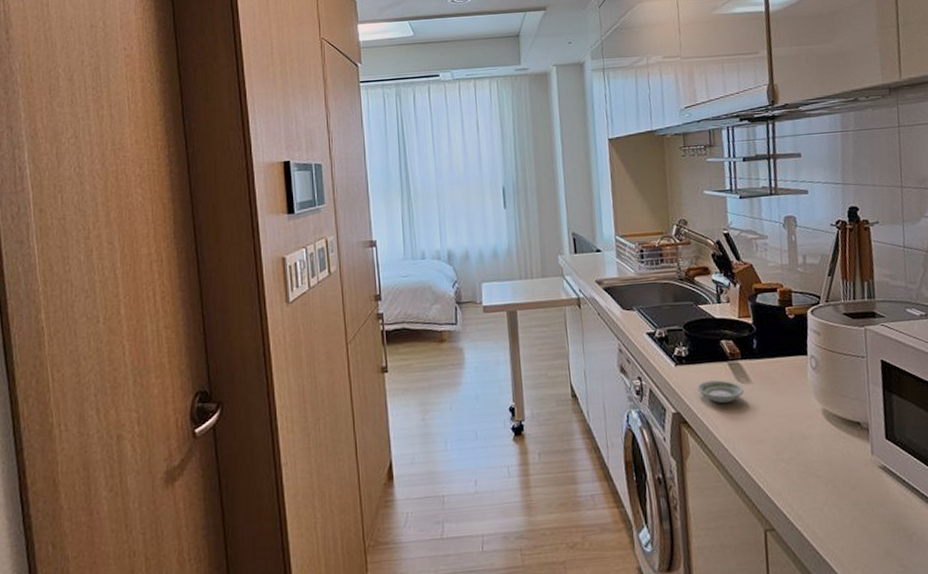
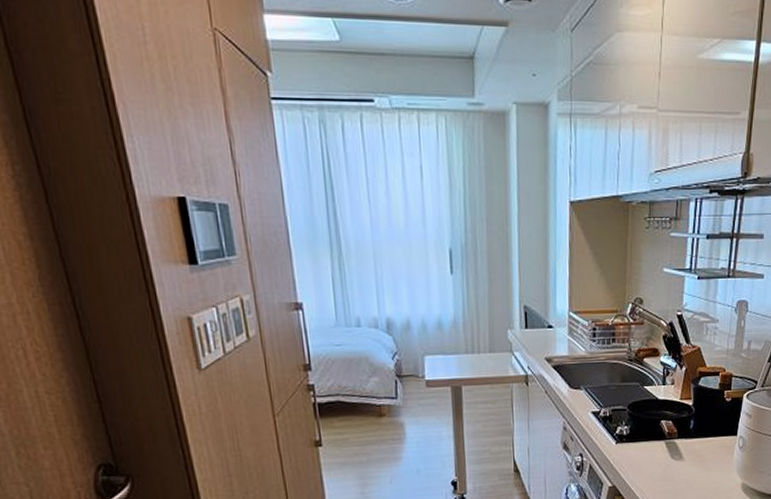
saucer: present [697,380,744,404] -> none [634,457,675,479]

